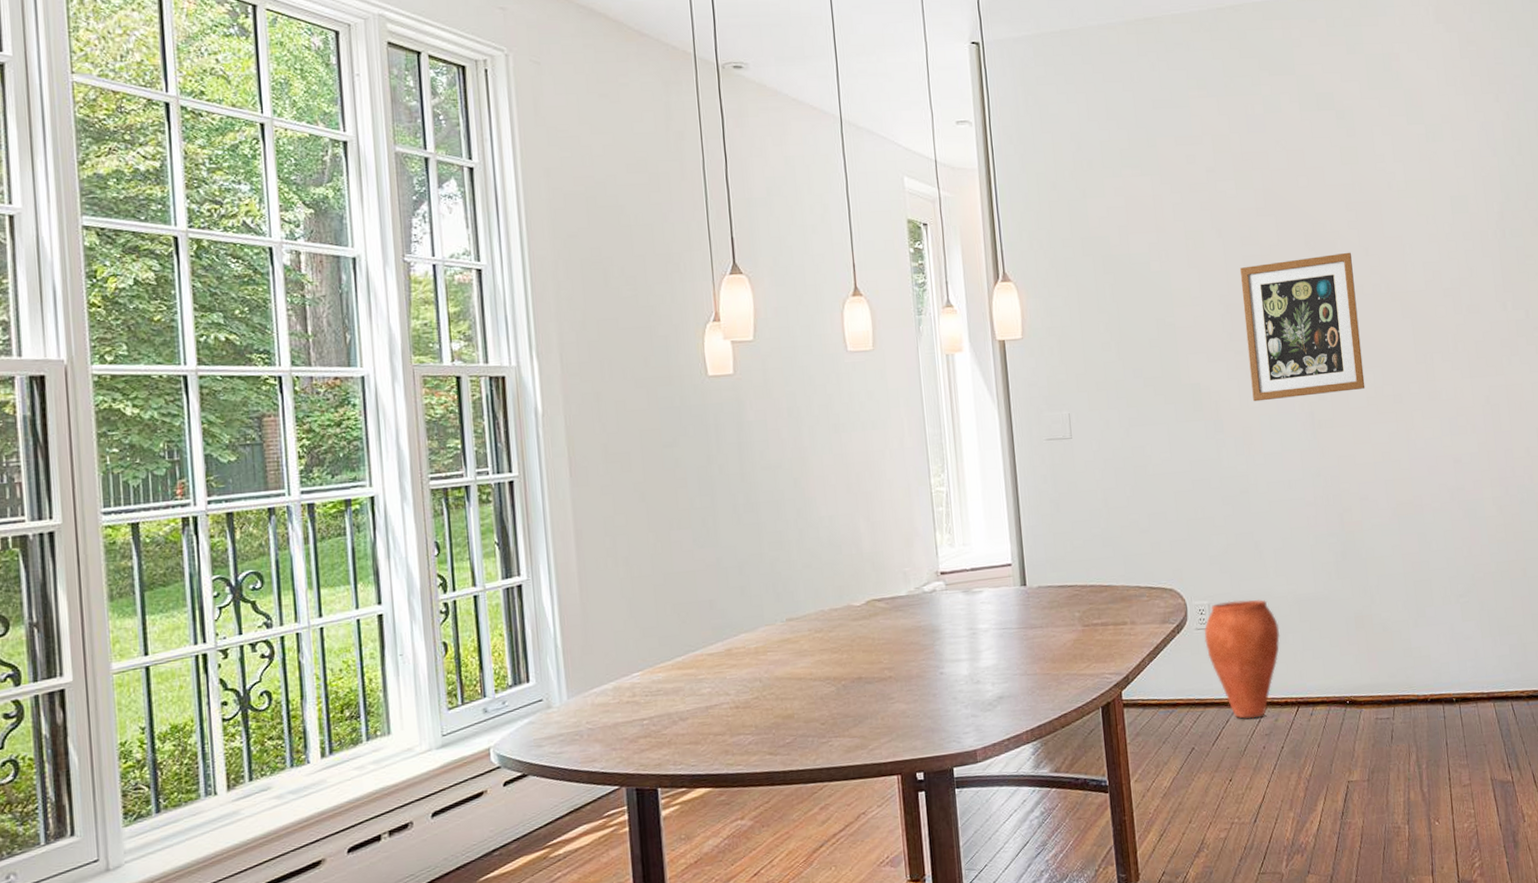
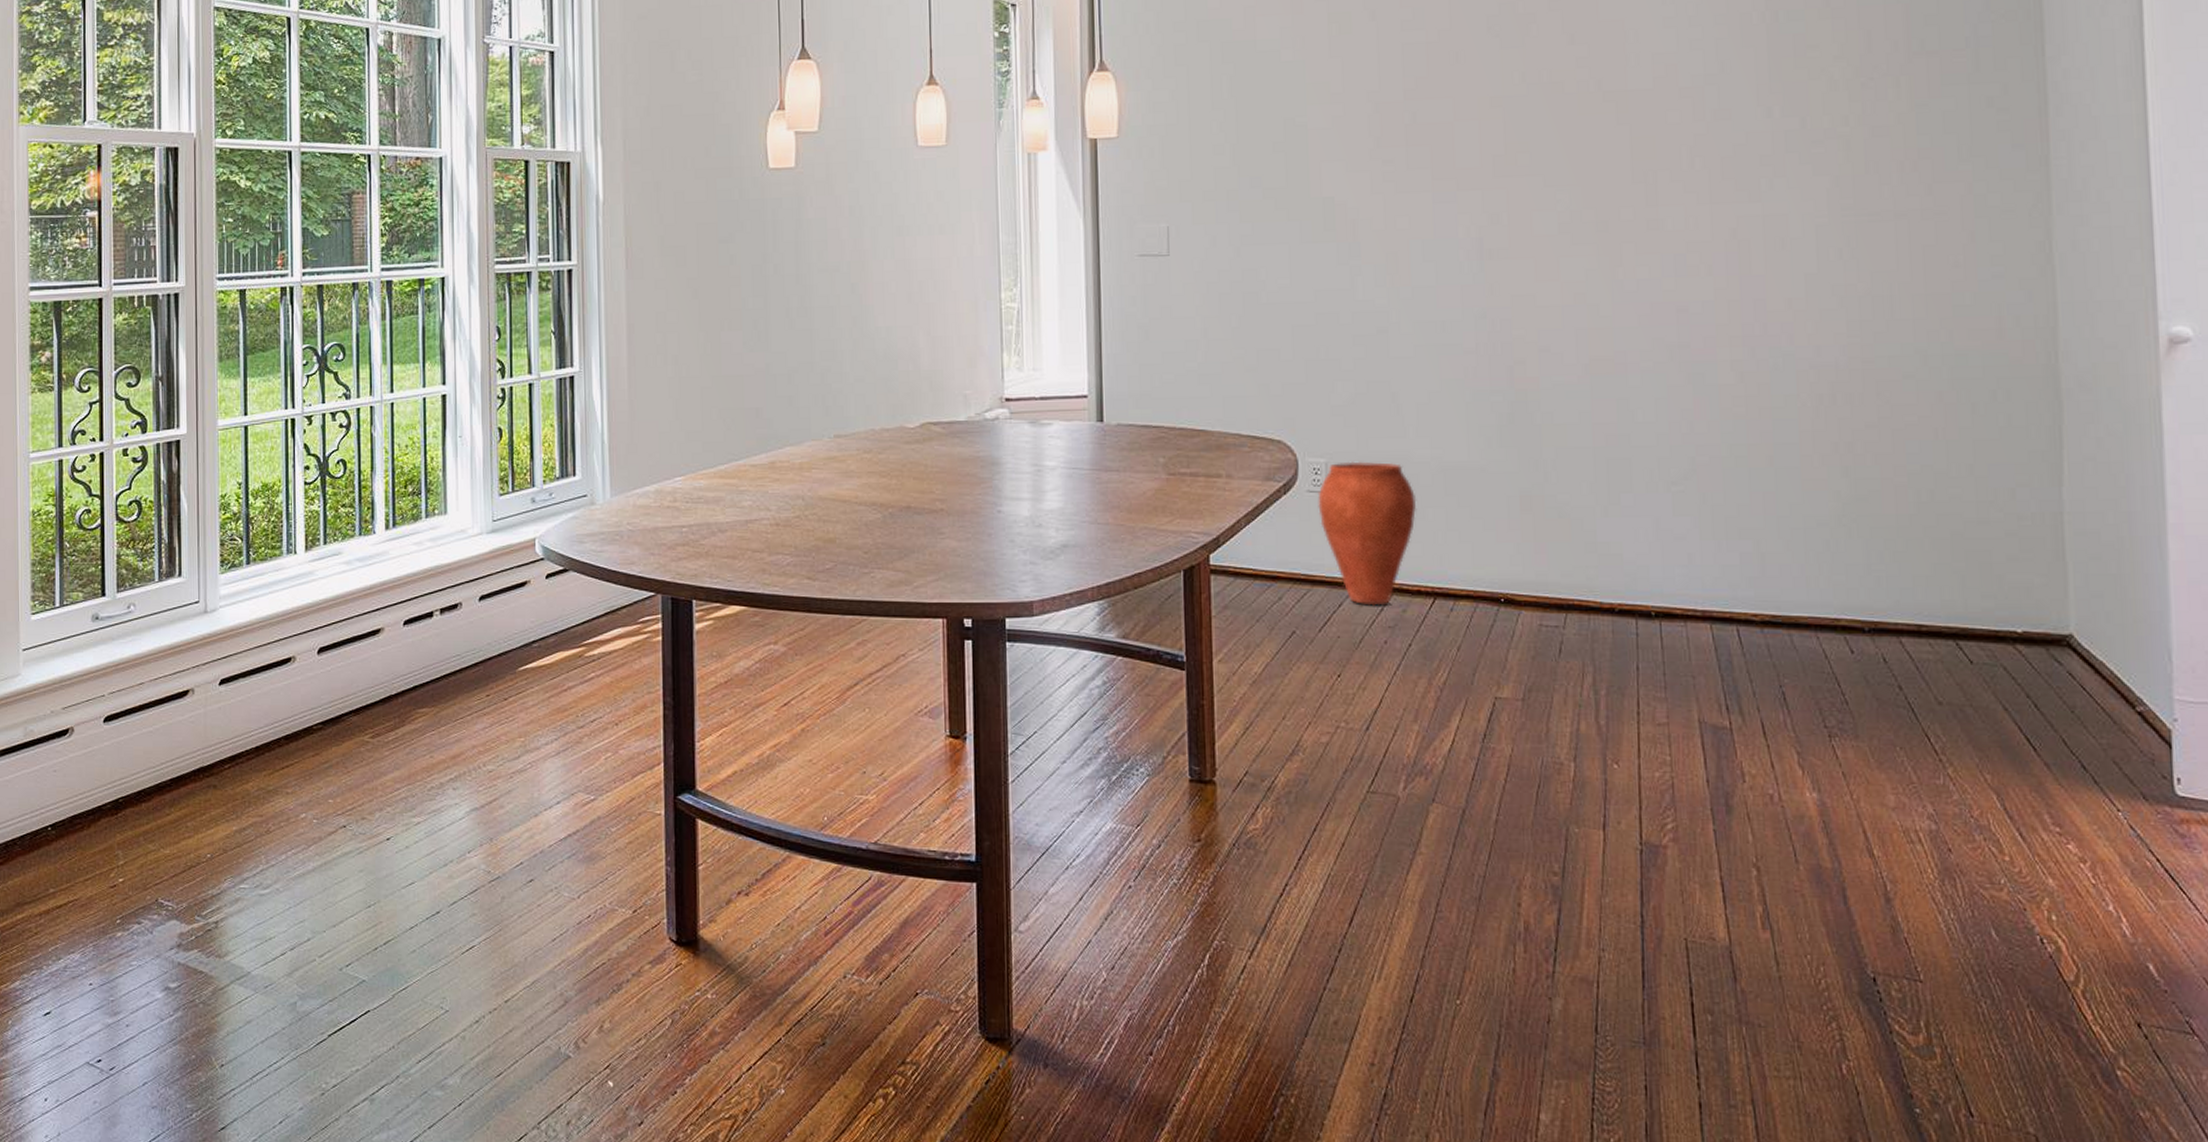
wall art: present [1239,252,1366,402] -> none [1396,39,1557,223]

